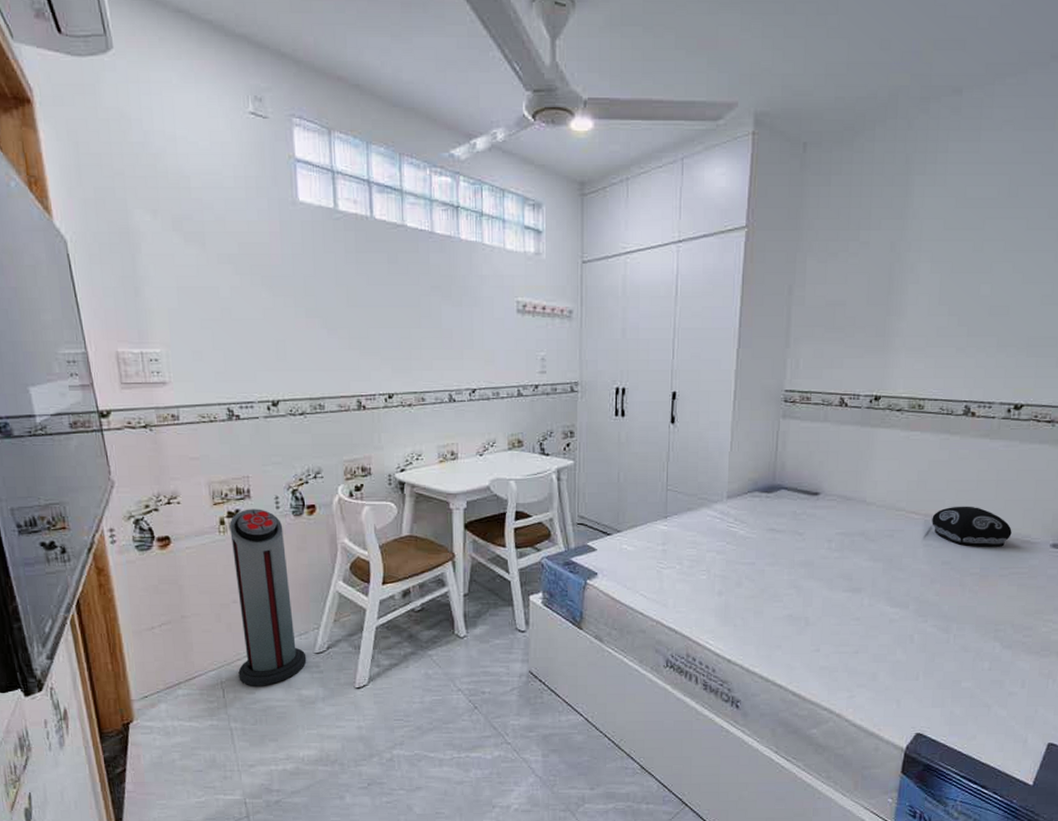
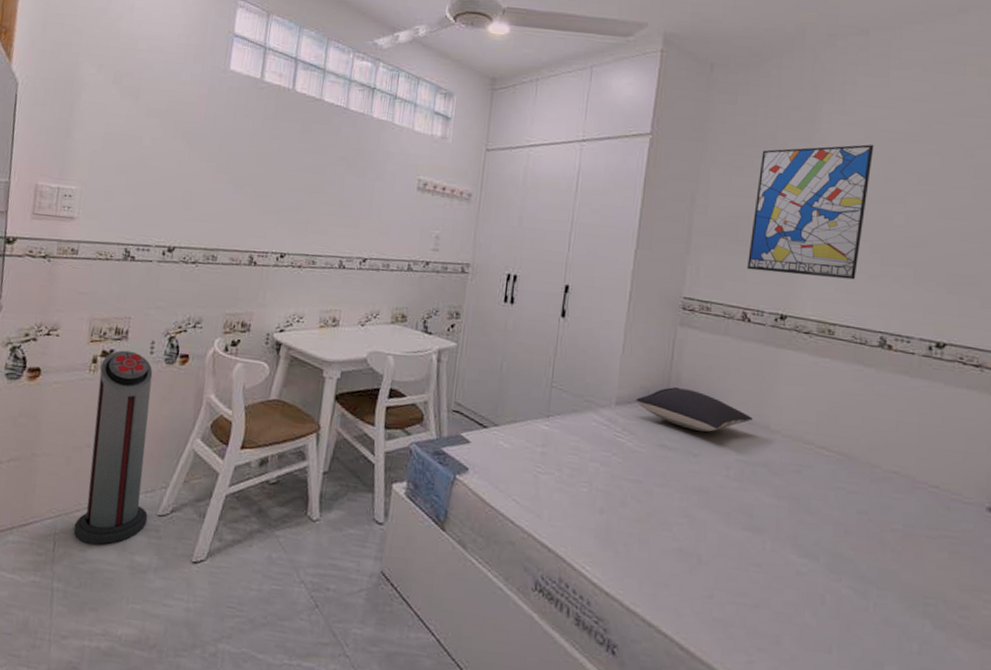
pillow: none [745,476,851,512] -> present [635,387,753,432]
wall art: none [844,215,964,356] -> present [747,144,874,280]
cushion: present [932,506,1012,547] -> none [845,447,940,503]

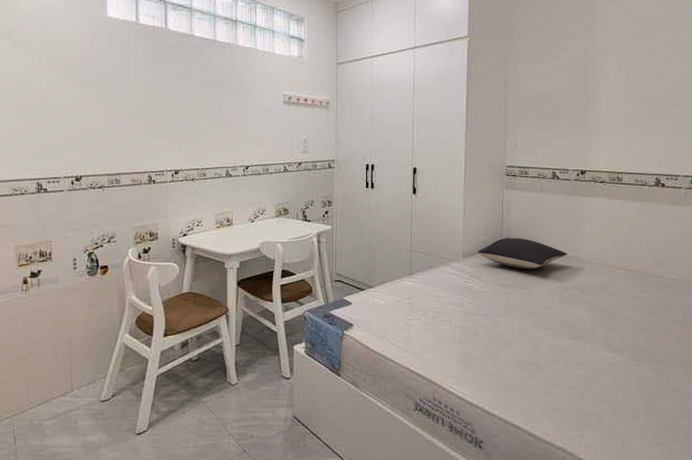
air purifier: present [73,350,153,545] -> none [30,269,93,433]
wall art: present [747,144,874,280] -> none [553,28,640,138]

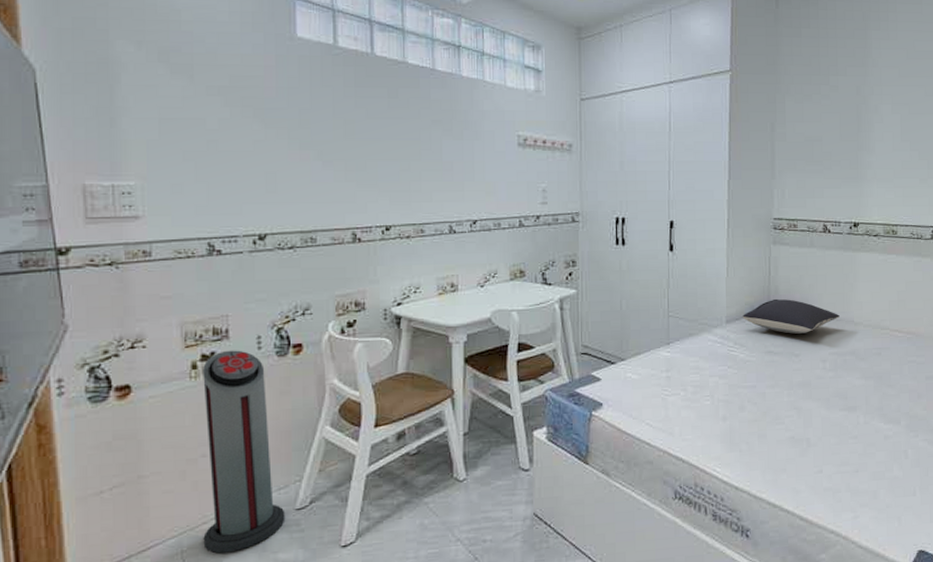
air purifier: none [30,269,93,433] -> present [203,350,286,554]

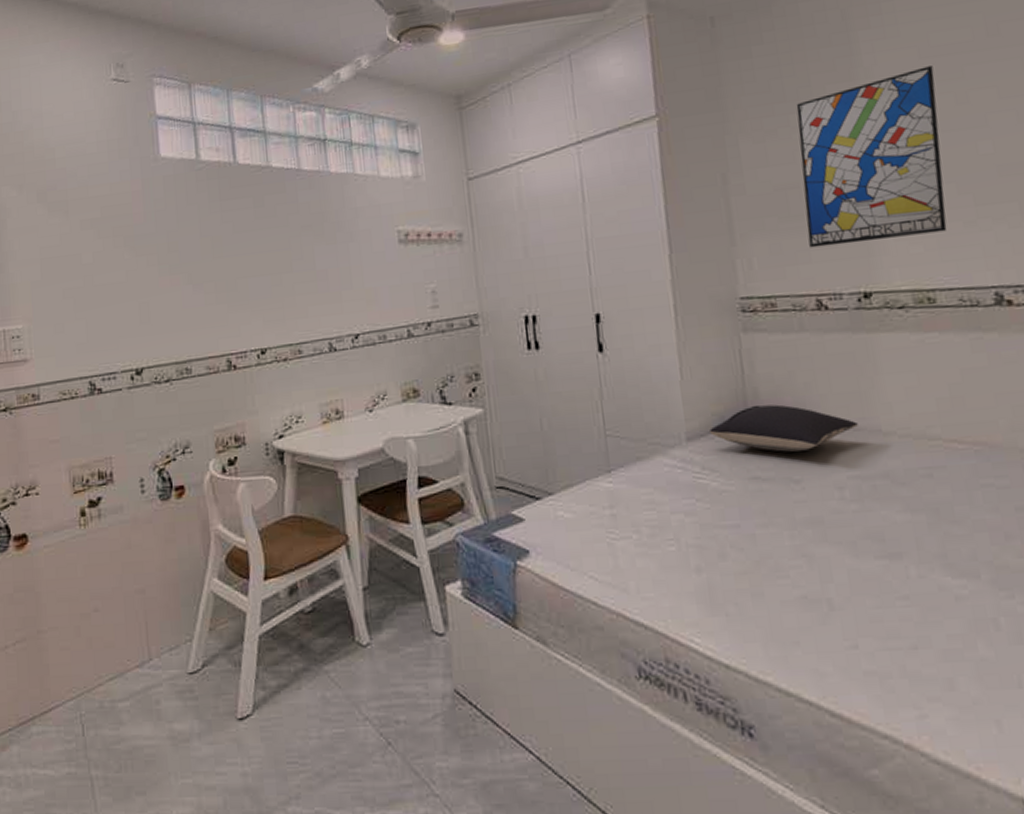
air purifier: present [203,350,286,554] -> none [91,494,179,720]
wall art: none [823,65,915,186] -> present [796,66,947,248]

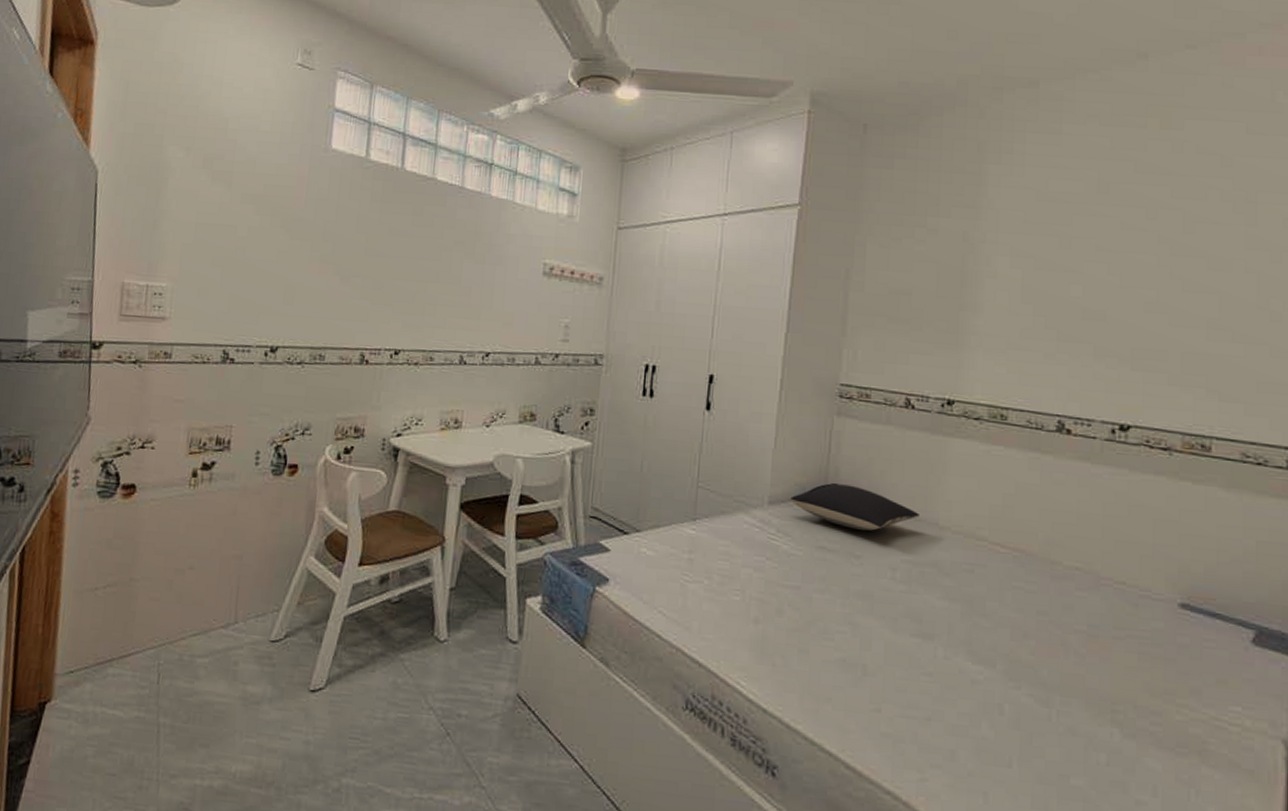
wall art: present [796,66,947,248] -> none [910,208,1046,359]

